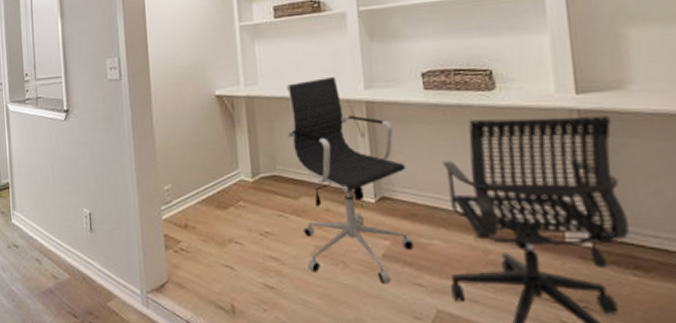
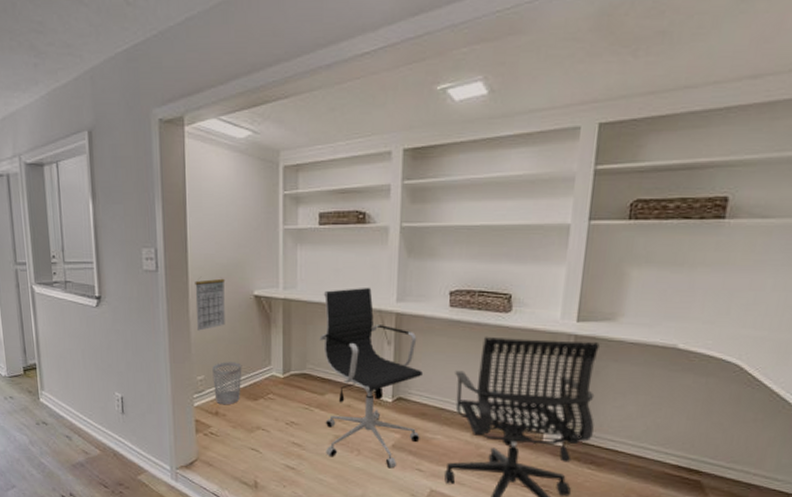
calendar: none [157,81,189,137] -> present [195,276,226,331]
wastebasket: none [179,168,210,216] -> present [212,362,242,405]

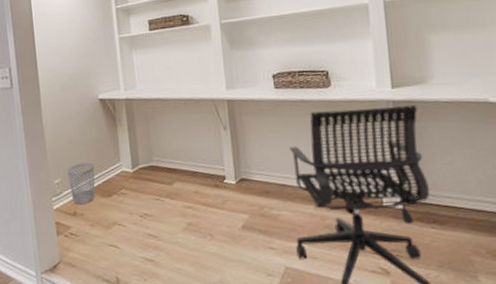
calendar: present [195,276,226,331] -> none [46,87,76,137]
office chair: present [319,287,424,469] -> none [160,79,267,250]

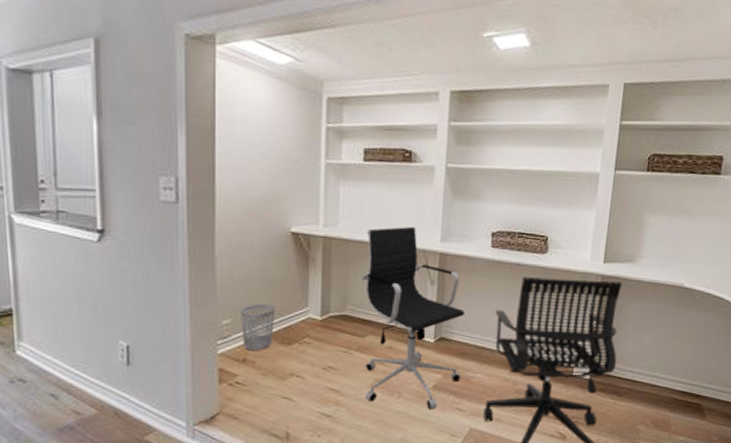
office chair: none [160,79,267,250] -> present [361,226,466,410]

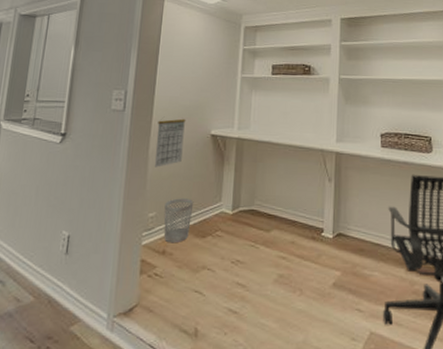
calendar: none [223,210,259,270] -> present [154,116,186,167]
office chair: present [361,226,466,410] -> none [268,128,361,310]

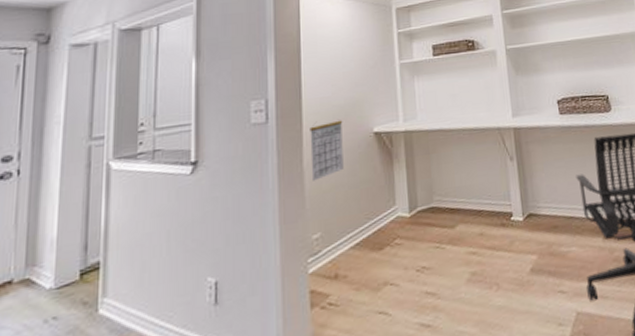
wastebasket: present [164,198,194,243] -> none [330,209,365,265]

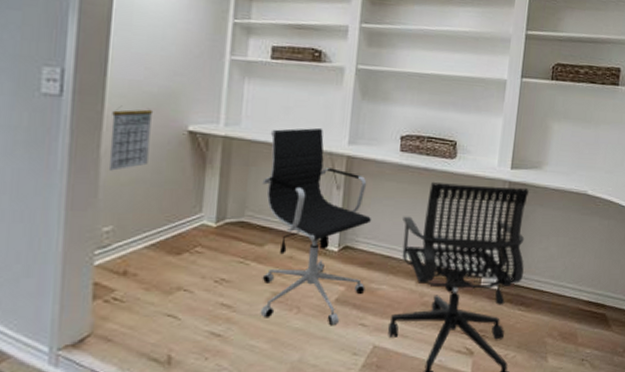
office chair: none [443,107,557,301] -> present [260,127,372,326]

